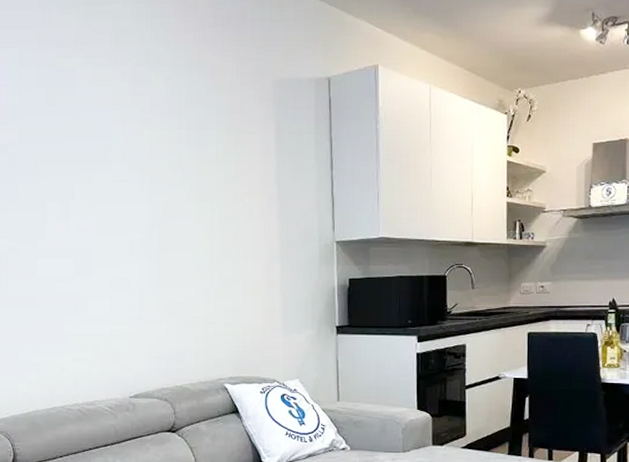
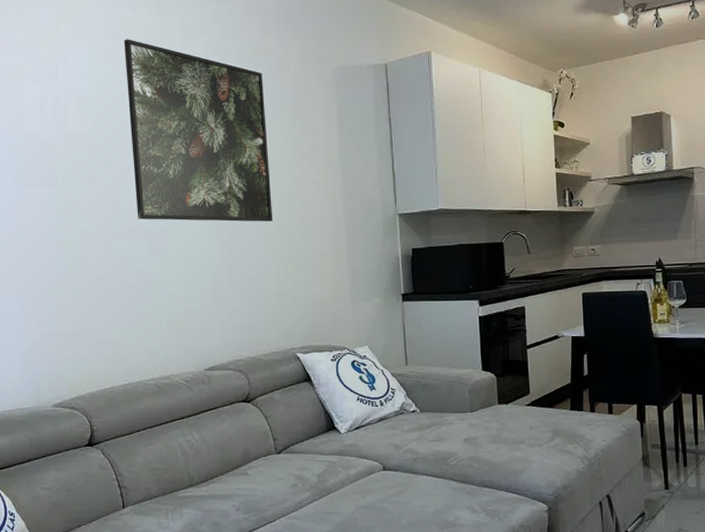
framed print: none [50,43,204,245] -> present [124,39,273,222]

